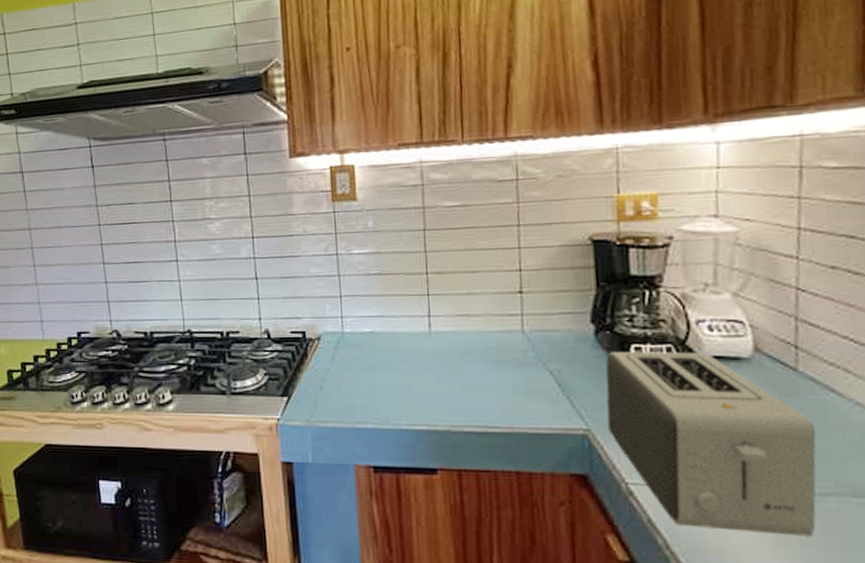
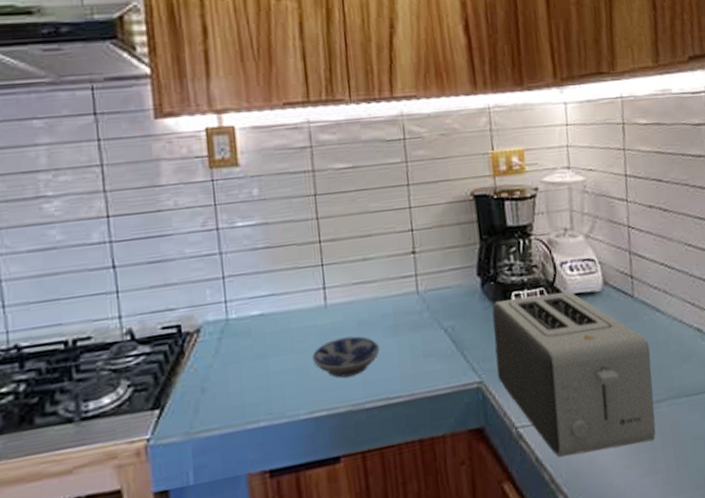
bowl: none [416,364,481,400] -> present [312,336,380,378]

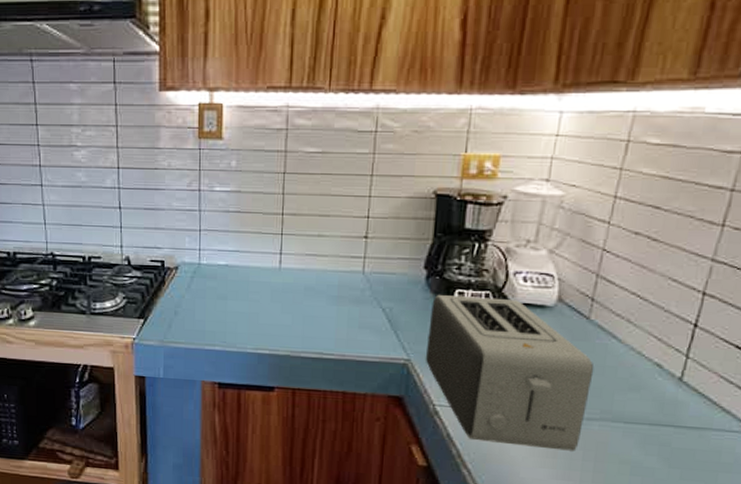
bowl: present [312,336,380,378] -> none [263,297,321,329]

